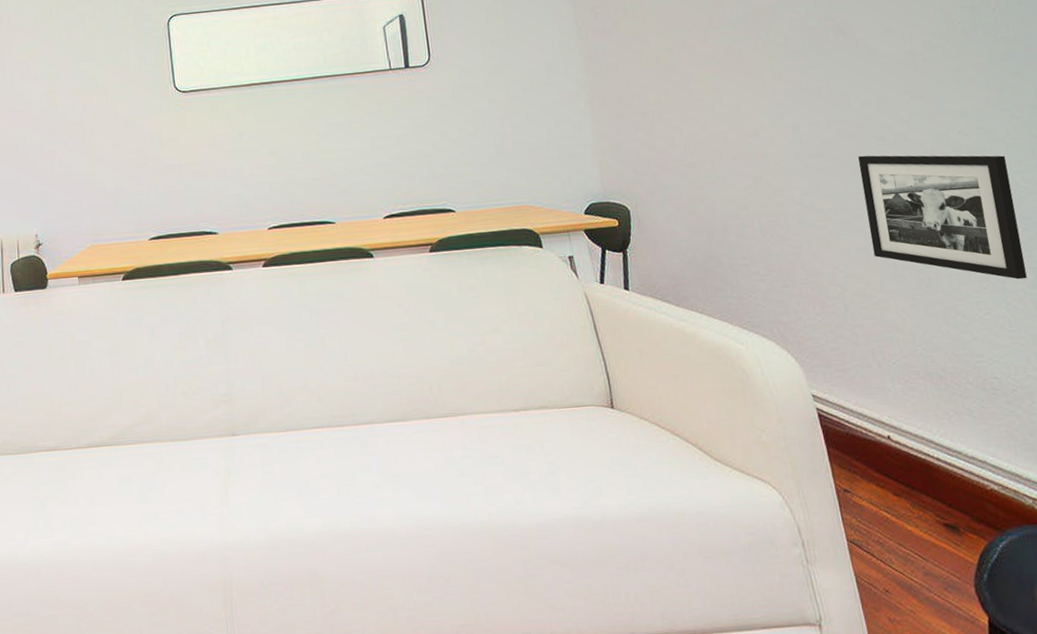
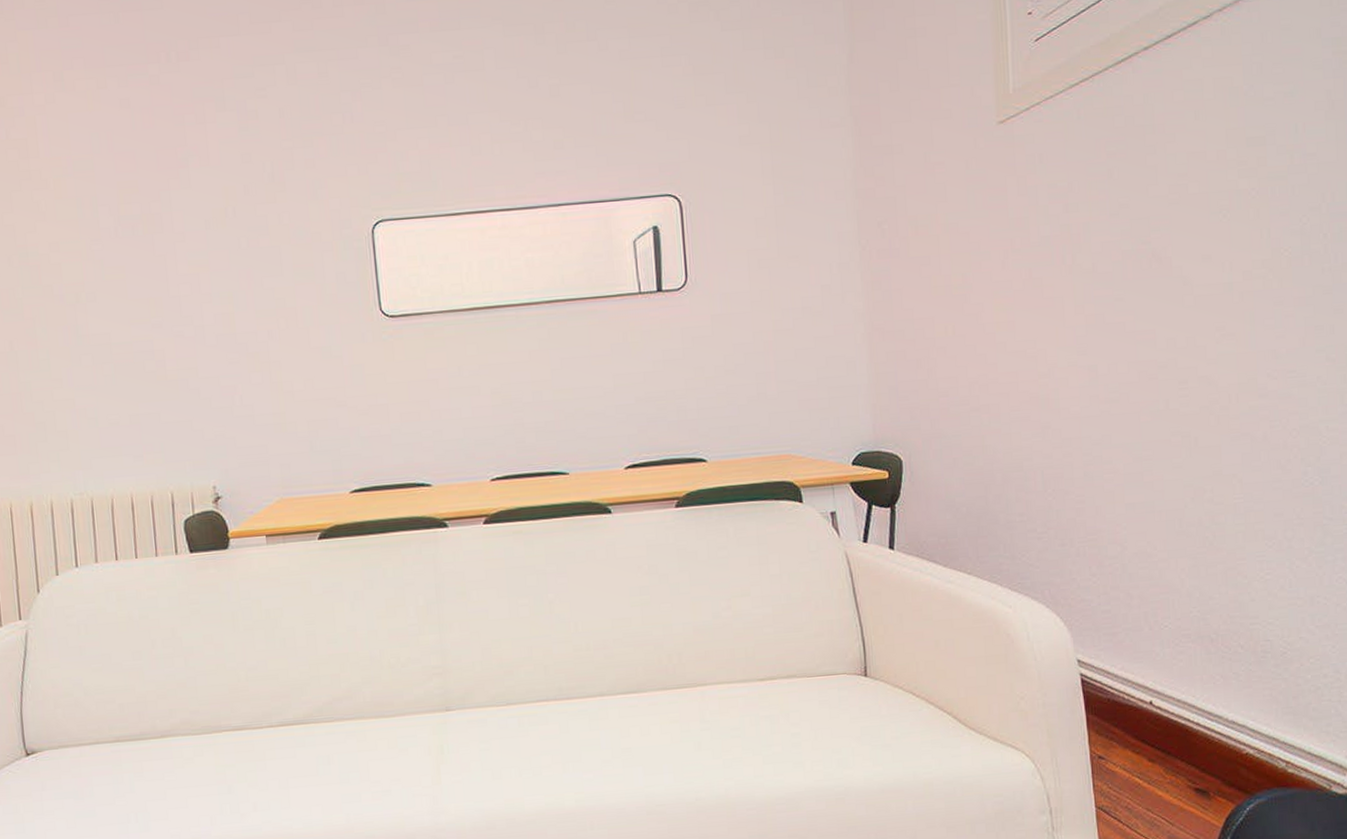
picture frame: present [858,155,1027,280] -> none [1156,400,1316,537]

